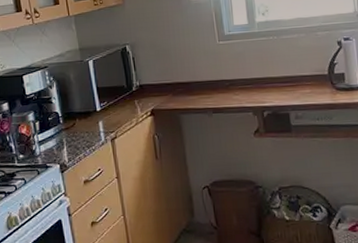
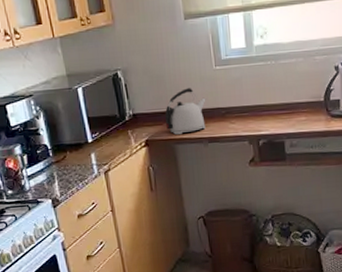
kettle: none [170,61,210,105] -> present [165,88,206,135]

